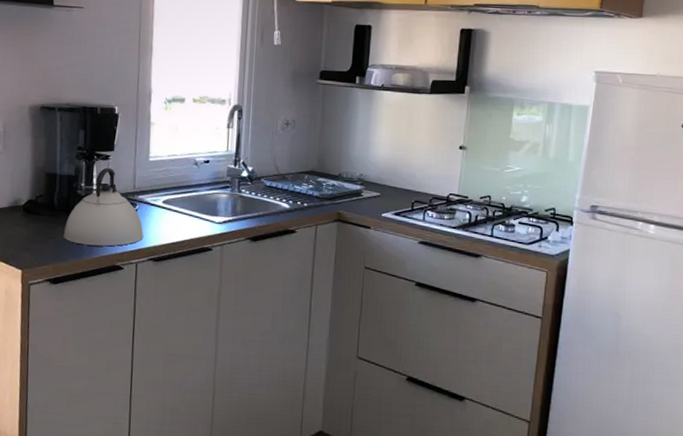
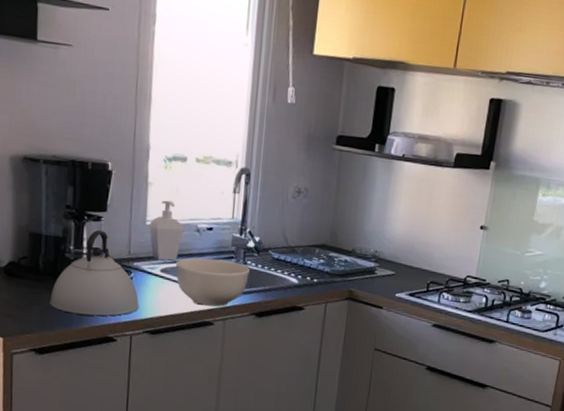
soap bottle: none [152,138,183,193] -> present [149,200,183,261]
bowl: none [176,188,244,234] -> present [175,257,250,308]

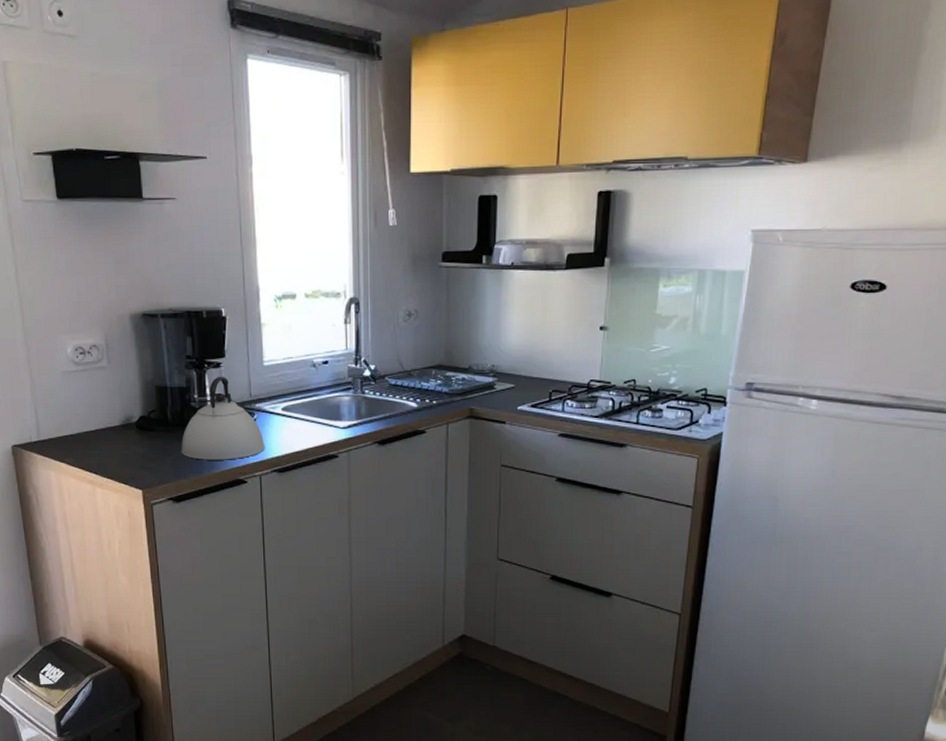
soap bottle: present [149,200,183,261] -> none [267,339,300,400]
bowl: present [175,257,250,308] -> none [295,392,368,440]

